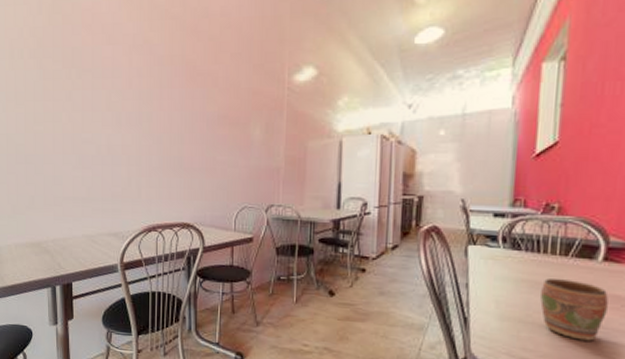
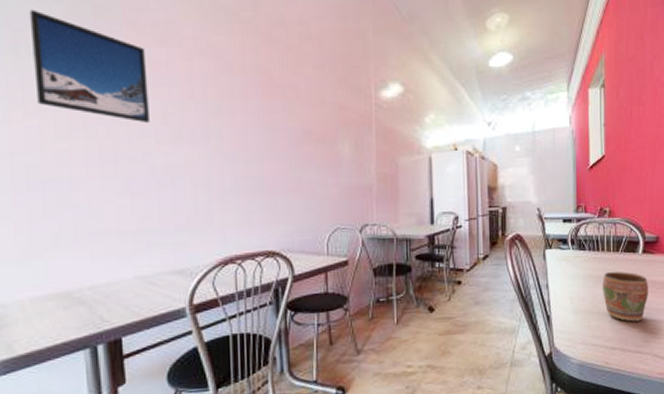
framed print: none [21,22,98,109] -> present [29,9,149,122]

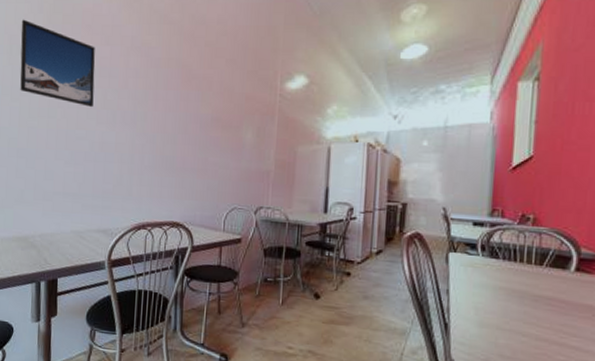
mug: present [603,272,648,322] -> none [517,287,581,349]

